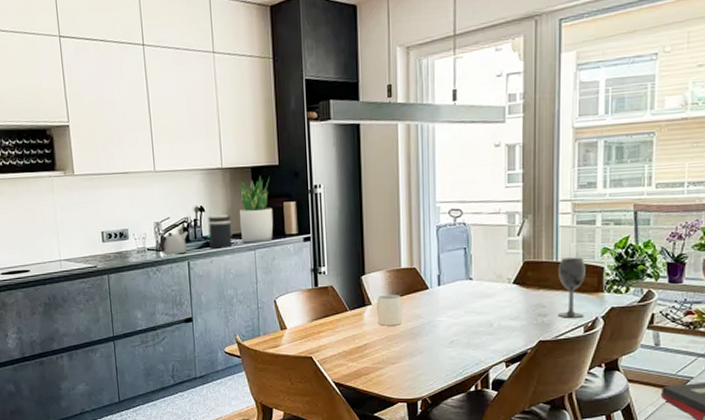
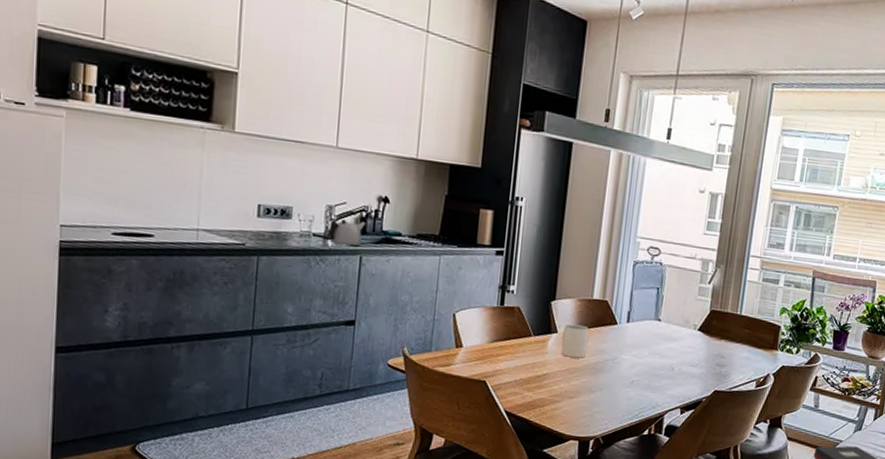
cylinder: present [208,215,233,249] -> none [389,209,419,249]
planter: present [238,176,274,244] -> none [427,176,469,250]
wine glass: present [557,257,586,318] -> none [735,312,765,372]

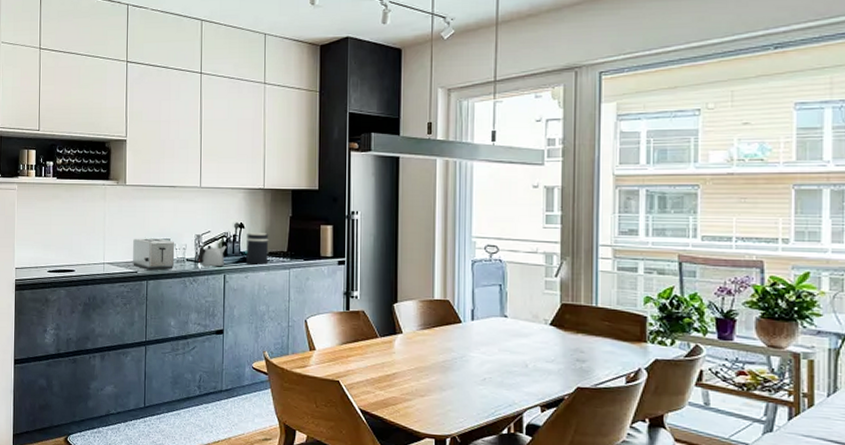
toaster: none [239,201,299,245] -> present [133,238,175,271]
cylinder: none [389,209,419,249] -> present [246,233,269,265]
mug: present [561,323,590,358] -> none [408,324,435,357]

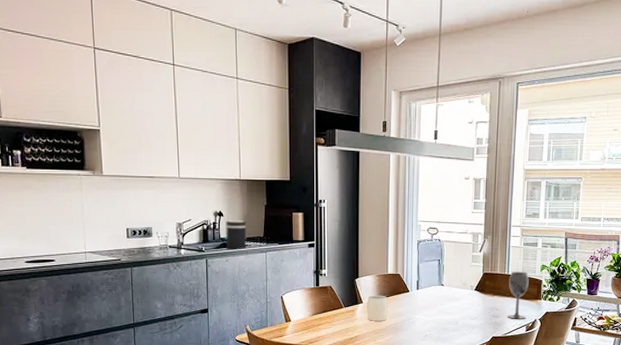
toaster: present [133,238,175,271] -> none [114,227,158,258]
kettle: present [197,237,227,268] -> none [180,225,207,254]
mug: none [408,324,435,357] -> present [367,295,388,321]
wine glass: none [597,303,627,367] -> present [508,271,529,319]

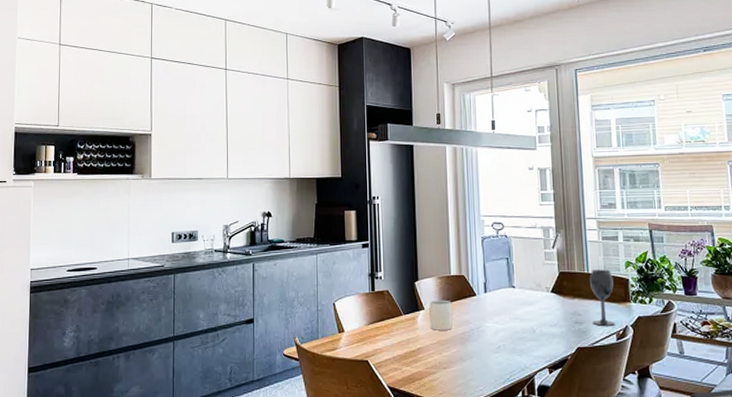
cylinder: present [226,220,247,249] -> none [274,221,296,252]

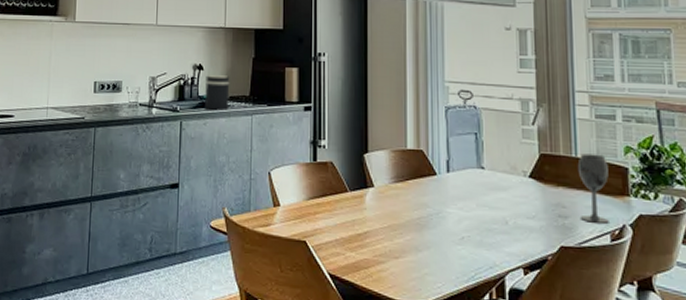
cylinder: none [274,221,296,252] -> present [205,75,230,110]
mug: present [429,300,454,331] -> none [380,176,408,214]

